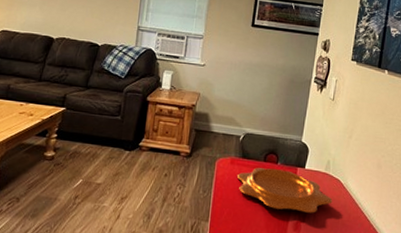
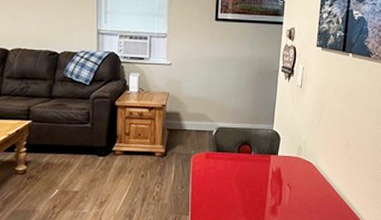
decorative bowl: present [236,167,333,213] -> none [212,159,306,196]

